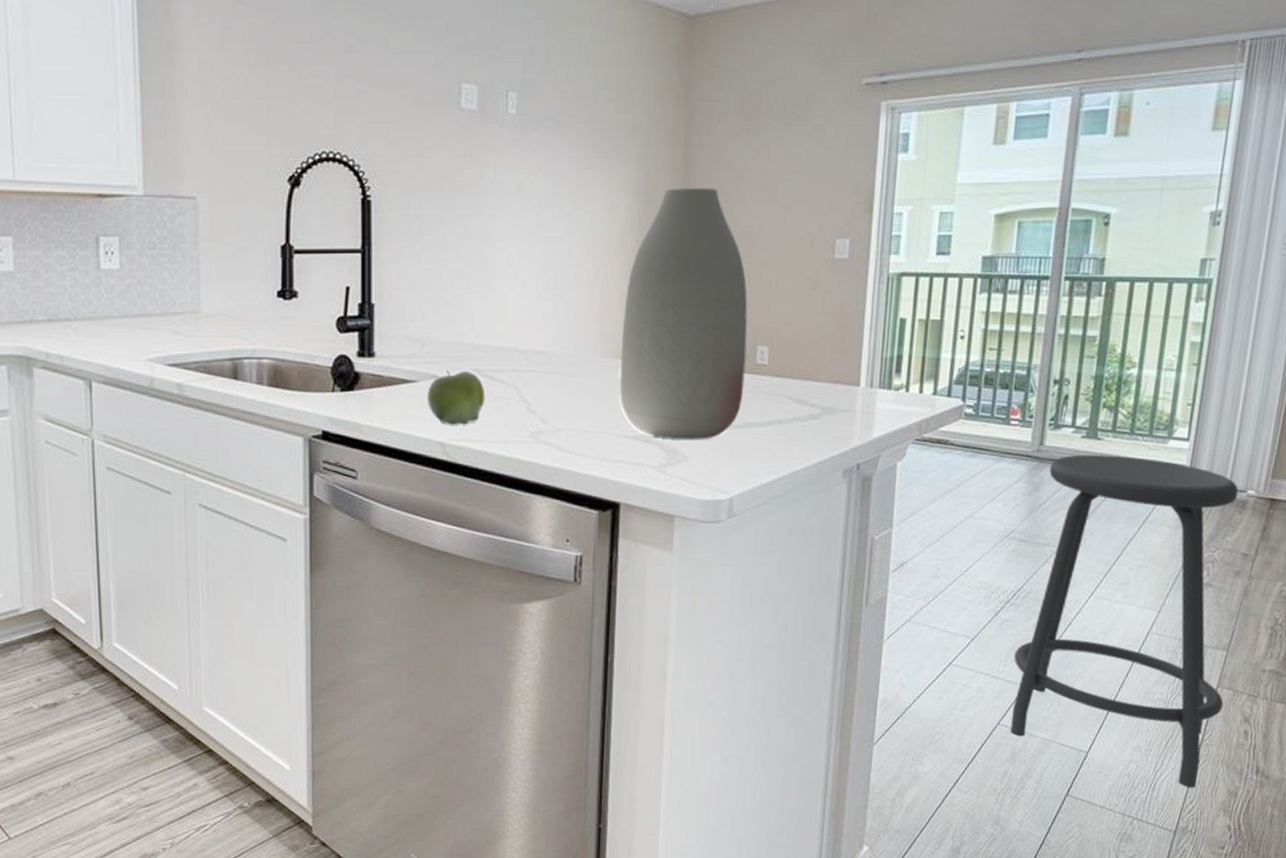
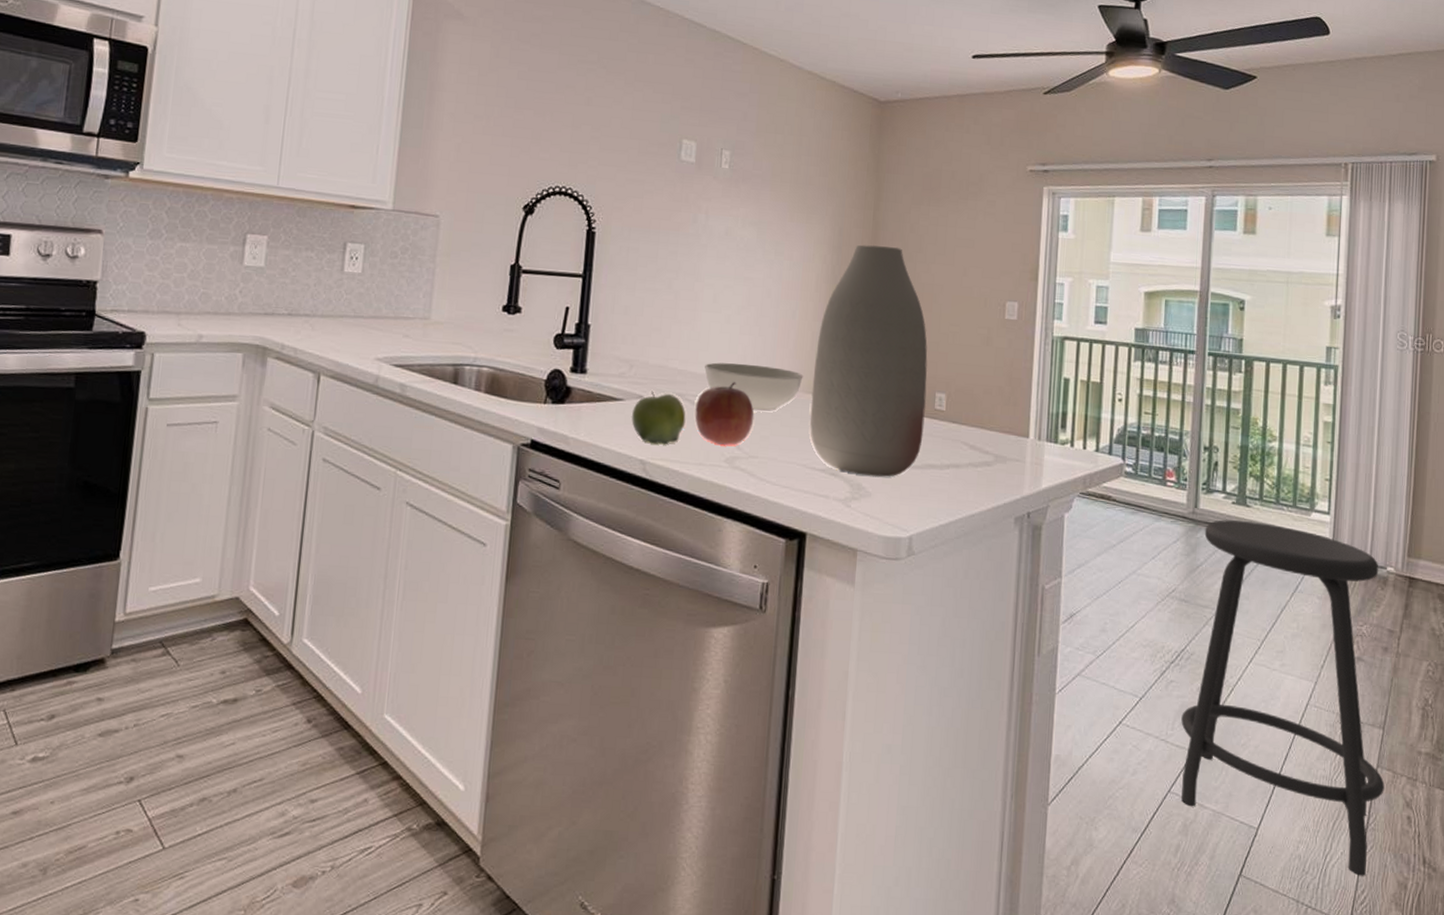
fruit: none [495,352,559,420] -> present [695,381,755,445]
bowl: none [502,332,611,382] -> present [704,362,803,412]

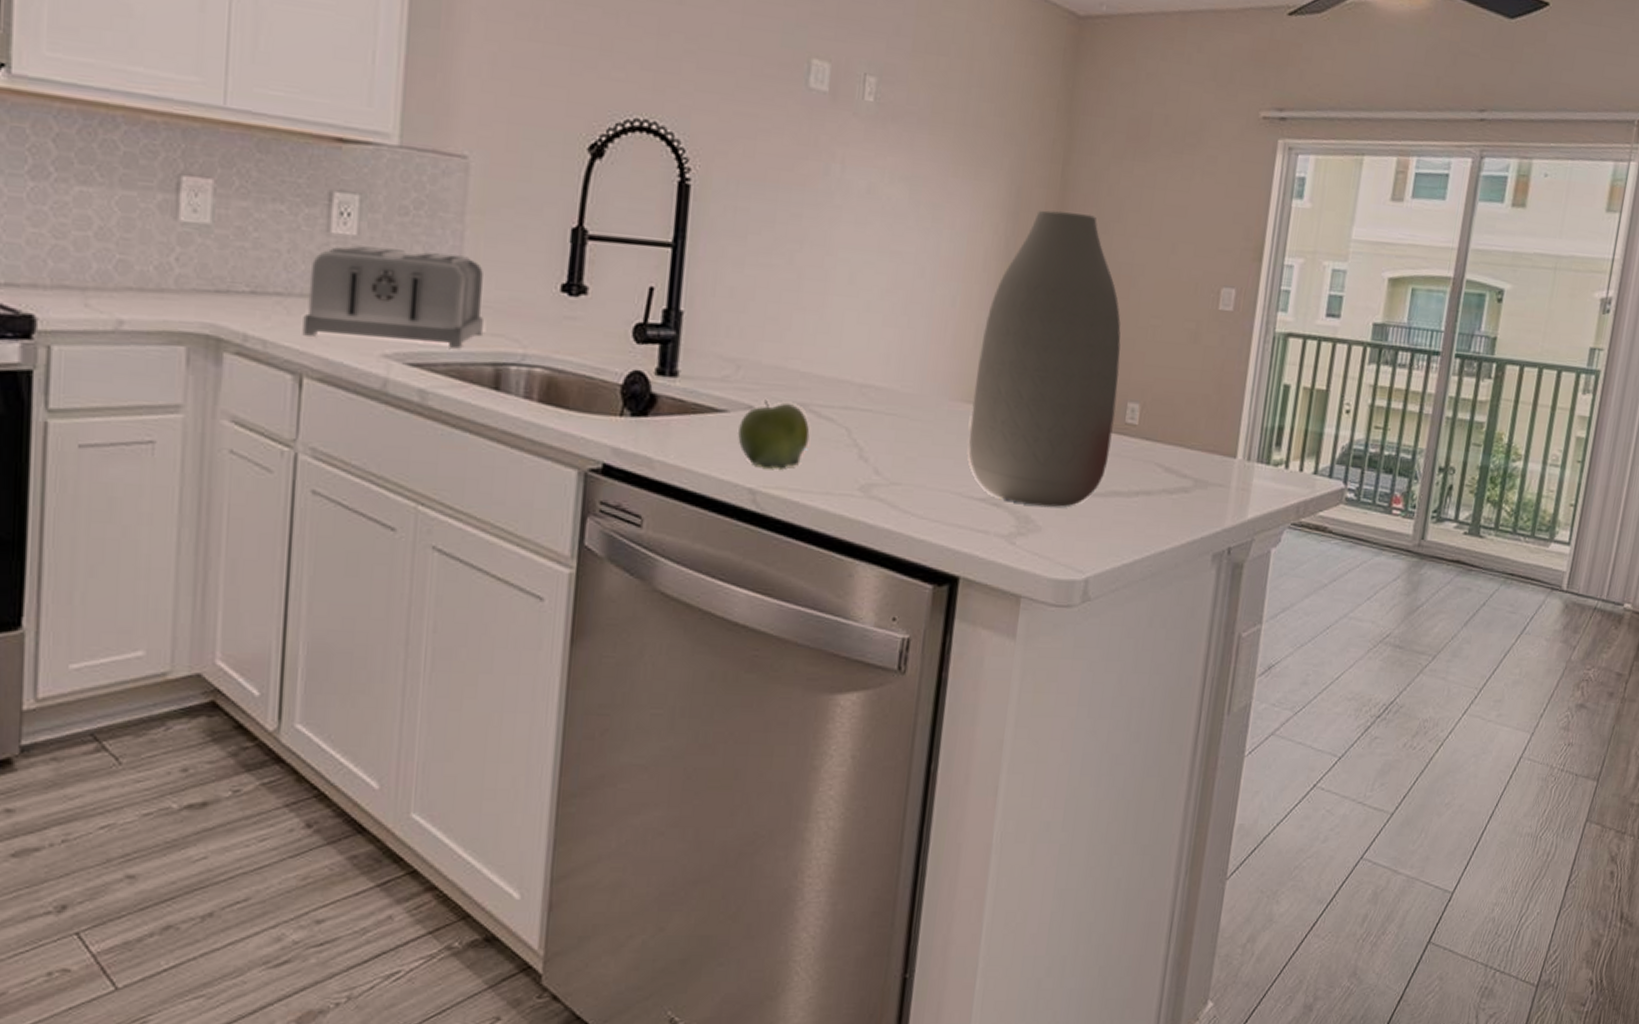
toaster: none [321,280,448,354] -> present [302,245,483,349]
fruit: present [695,381,755,445] -> none [821,387,899,469]
bowl: present [704,362,803,412] -> none [835,362,963,427]
bar stool: present [1181,520,1385,876] -> none [1374,553,1616,936]

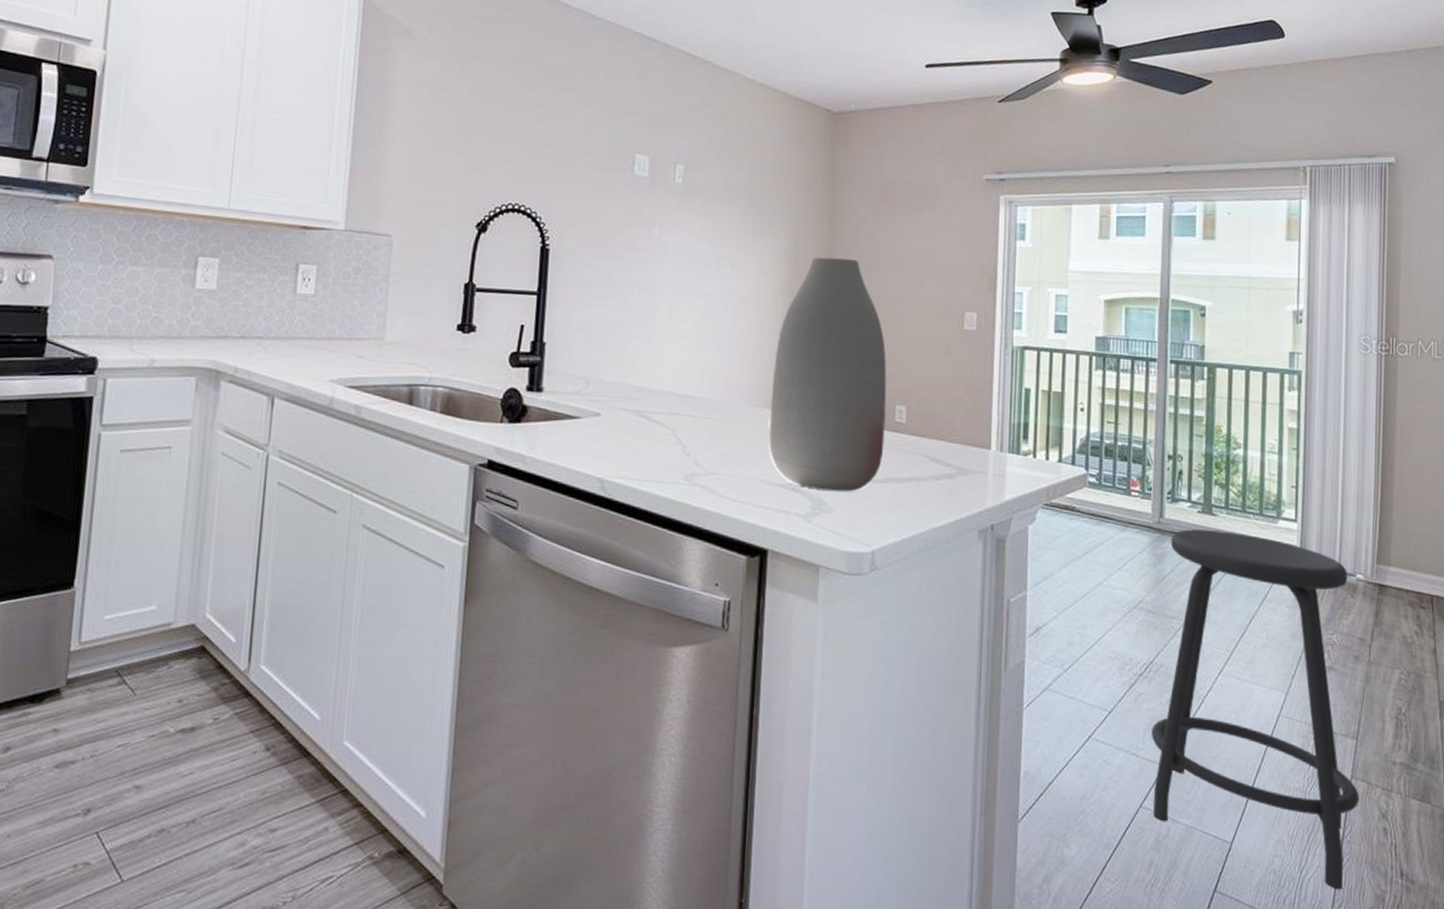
toaster: present [302,245,483,349] -> none [275,301,402,374]
fruit: present [737,399,810,469] -> none [588,408,644,463]
bar stool: none [1374,553,1616,936] -> present [1151,529,1359,890]

